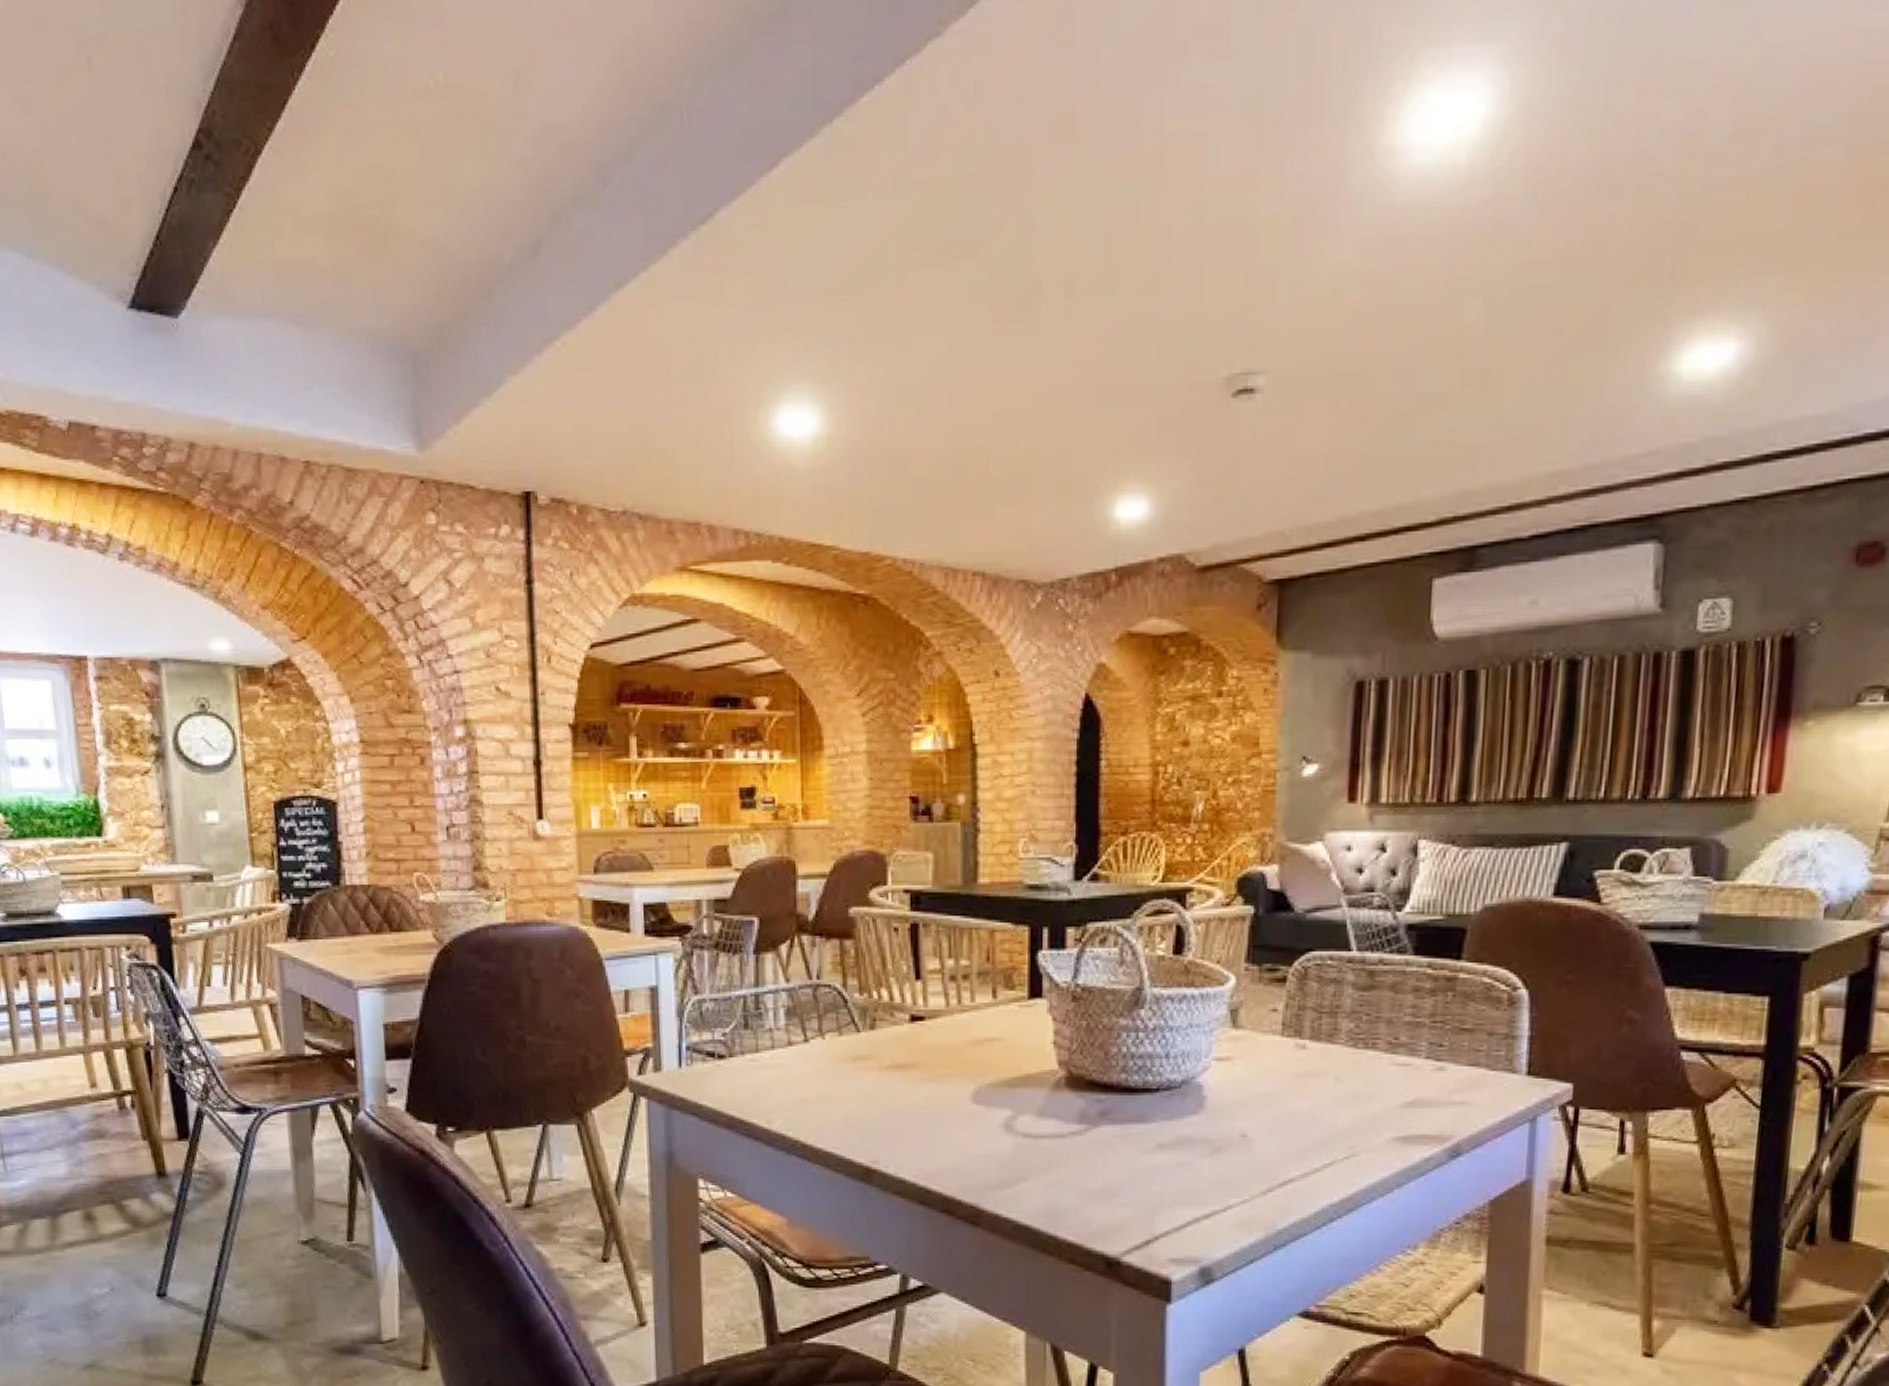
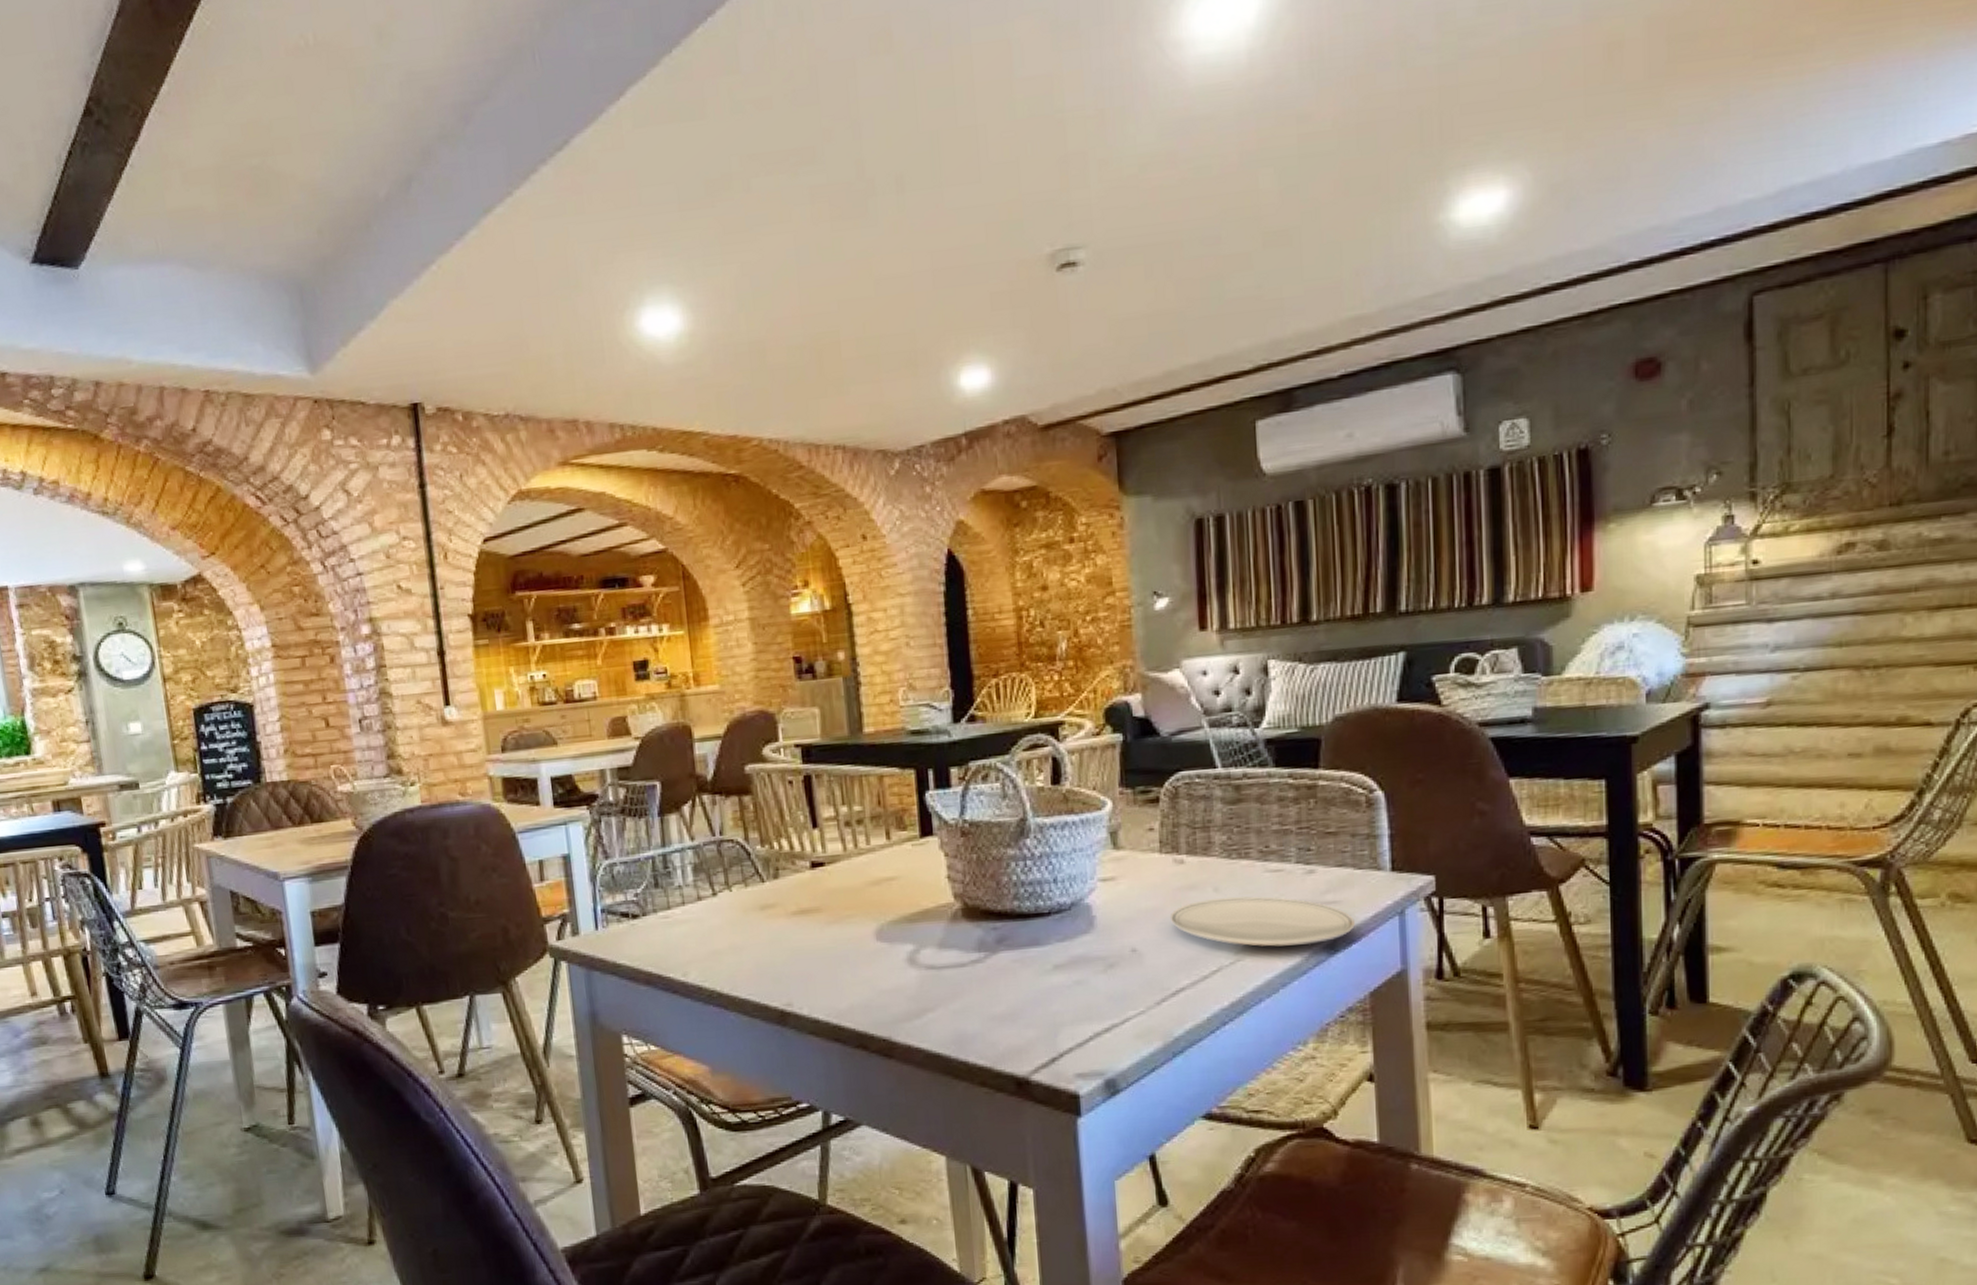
plate: none [1285,1089,1482,1145] -> present [1169,896,1355,947]

